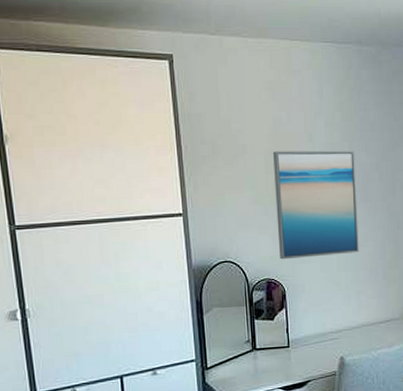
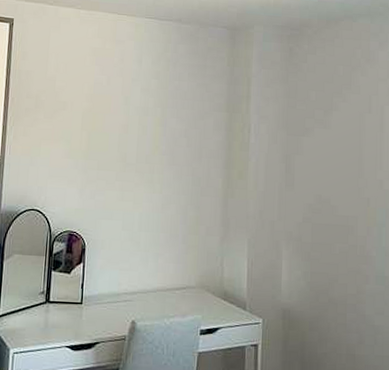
wall art: present [273,150,359,260] -> none [84,110,166,215]

